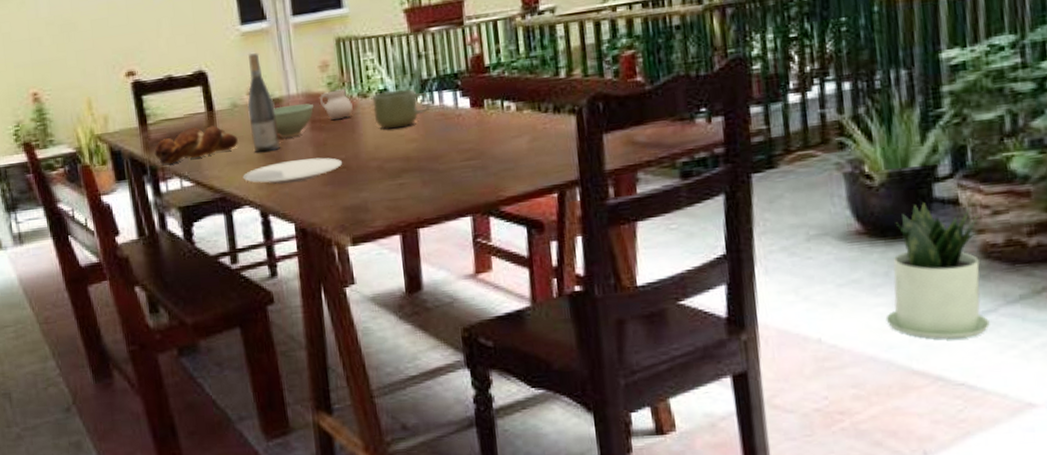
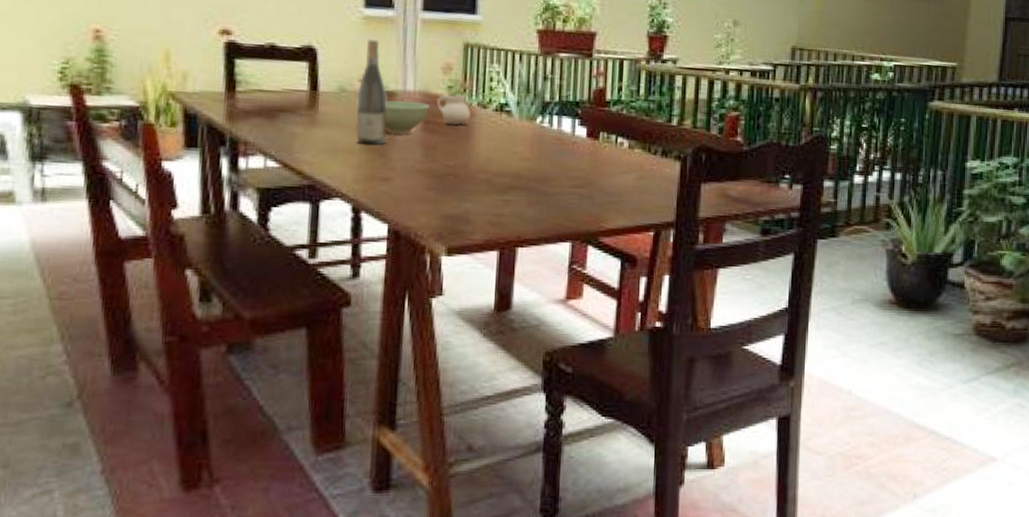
bread loaf: present [154,125,238,164] -> none [238,103,340,139]
plate: present [243,157,342,184] -> none [338,158,450,182]
cup: present [372,89,430,129] -> none [490,106,549,145]
planter: present [885,203,990,339] -> none [901,283,976,399]

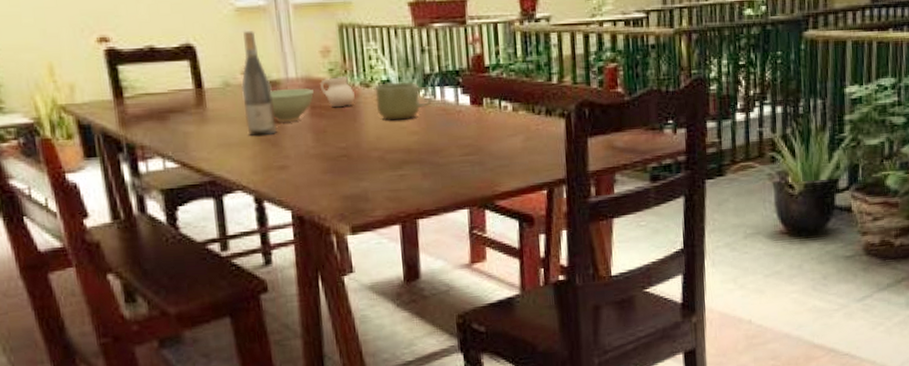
cup: none [490,106,549,145] -> present [374,82,432,120]

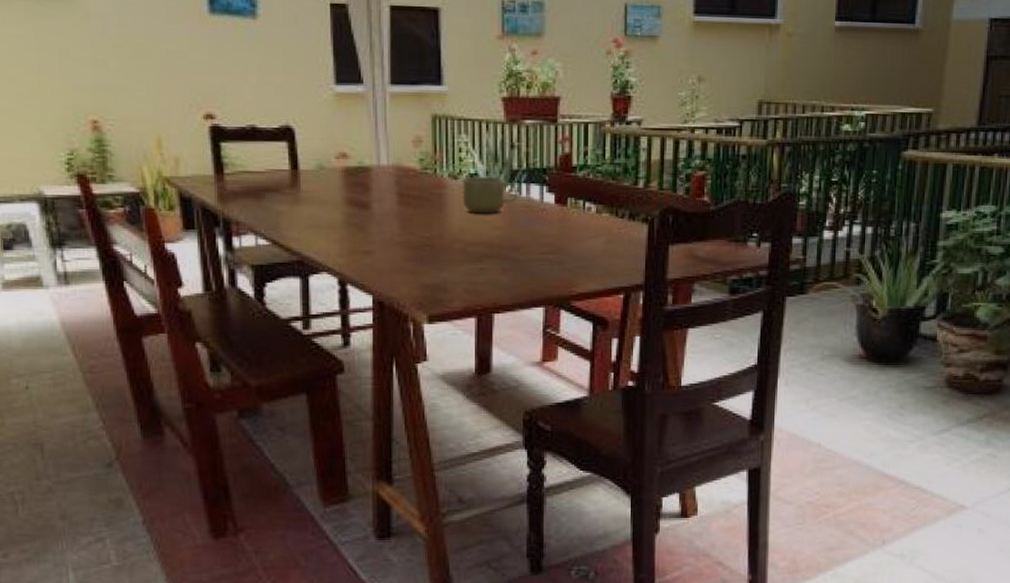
wine bottle: present [241,30,278,137] -> none [335,115,366,220]
bowl: present [270,89,314,122] -> none [362,175,403,208]
cream pitcher: present [319,75,355,108] -> none [409,166,442,198]

